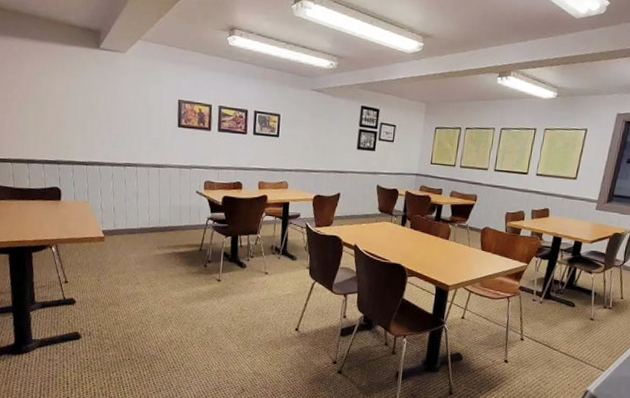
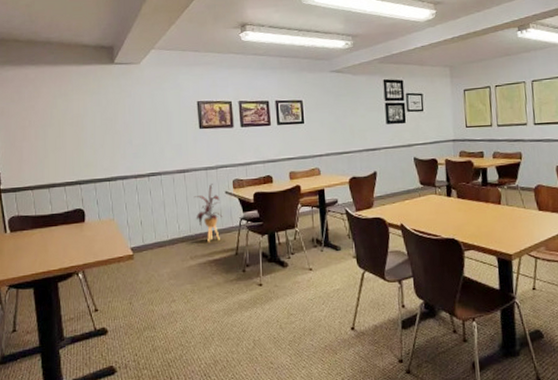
house plant: none [165,182,192,236] -> present [193,184,223,242]

